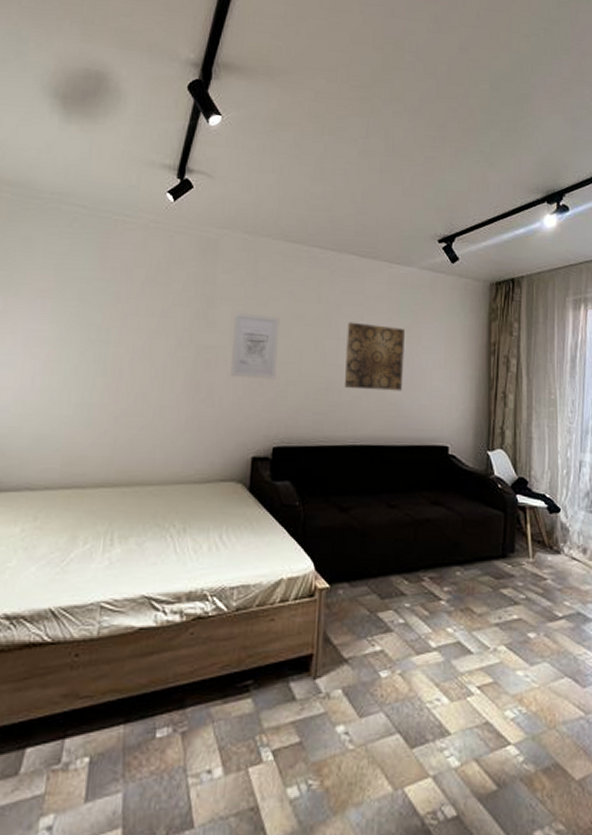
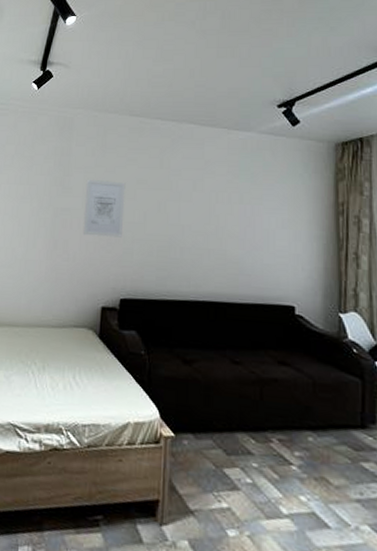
wall art: present [344,322,404,391] -> none [185,185,245,250]

